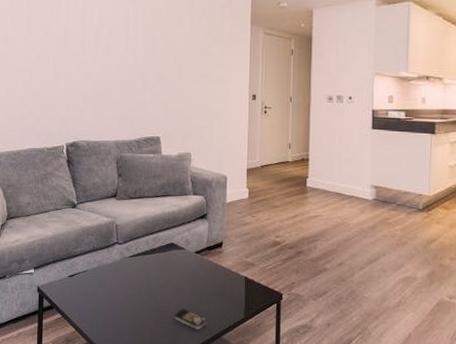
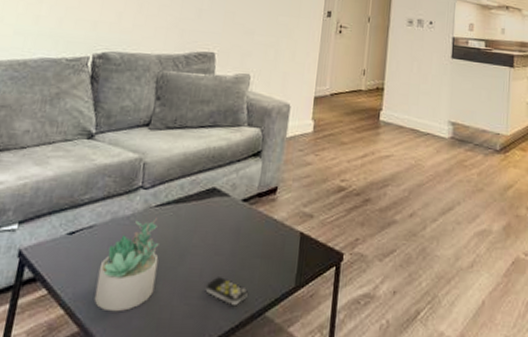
succulent plant: none [94,264,136,331] -> present [94,217,159,312]

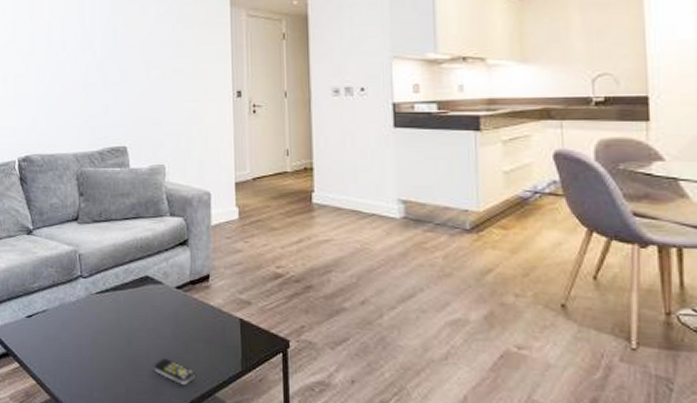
succulent plant: present [94,217,159,312] -> none [57,303,107,385]

